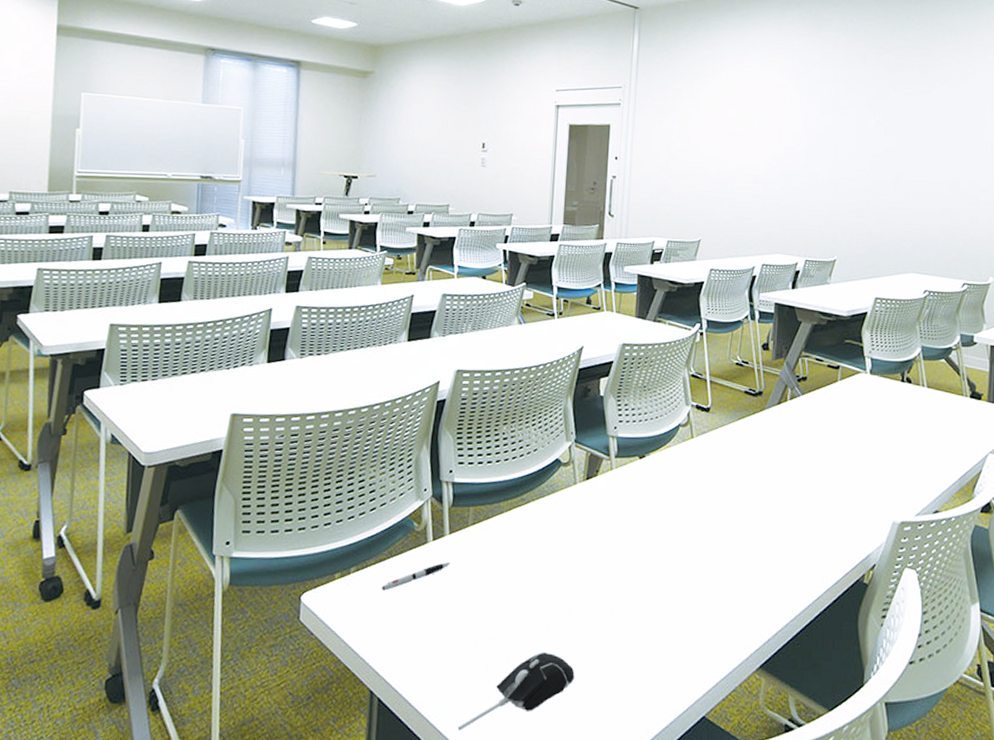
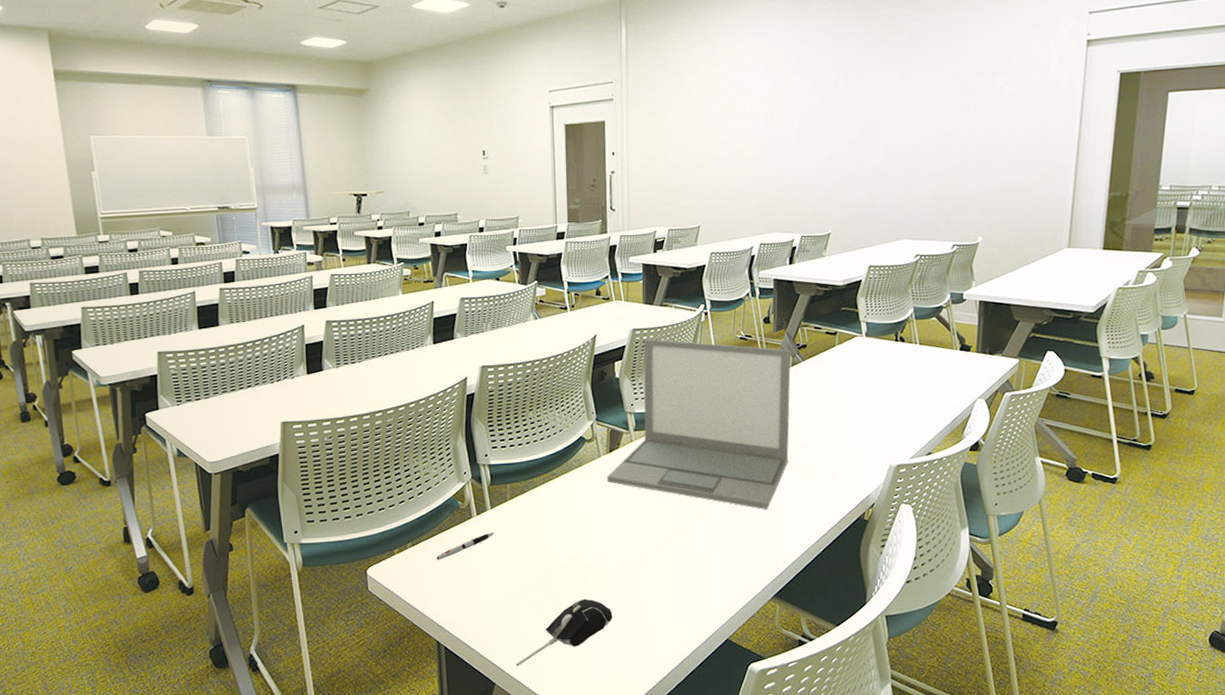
laptop: none [581,355,790,561] -> present [606,338,791,509]

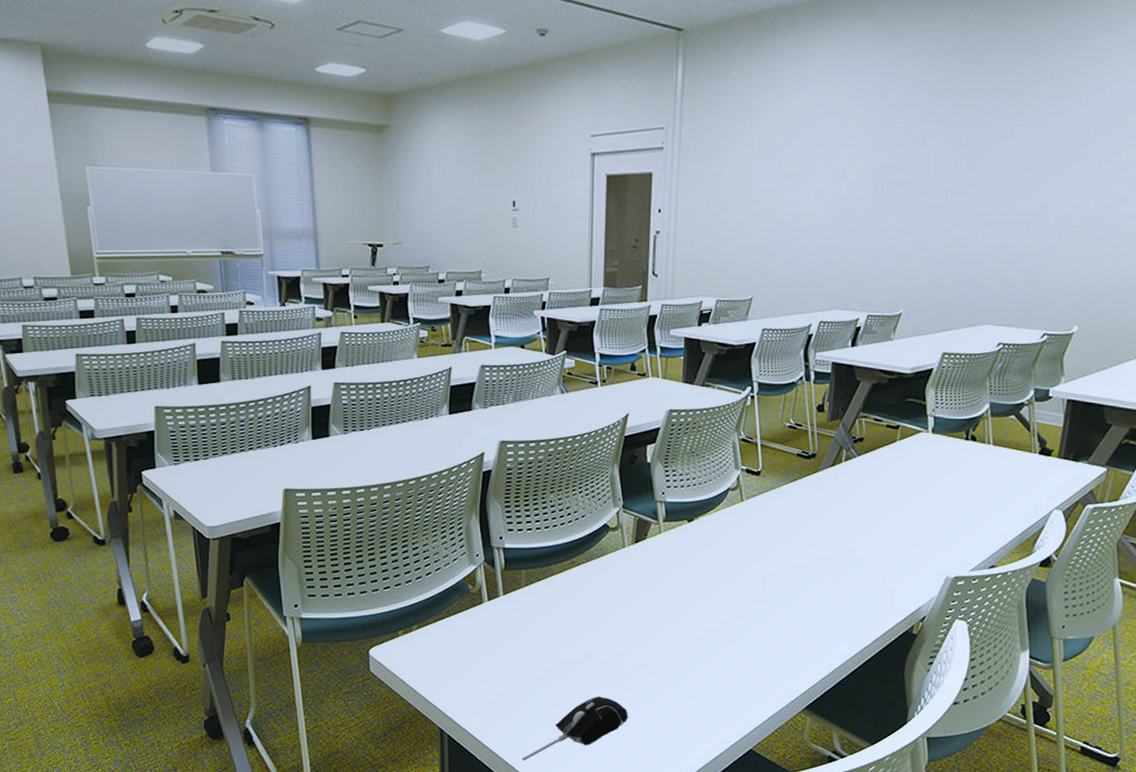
pen: present [437,532,495,560] -> none [443,620,506,645]
laptop: present [606,338,791,509] -> none [630,421,846,615]

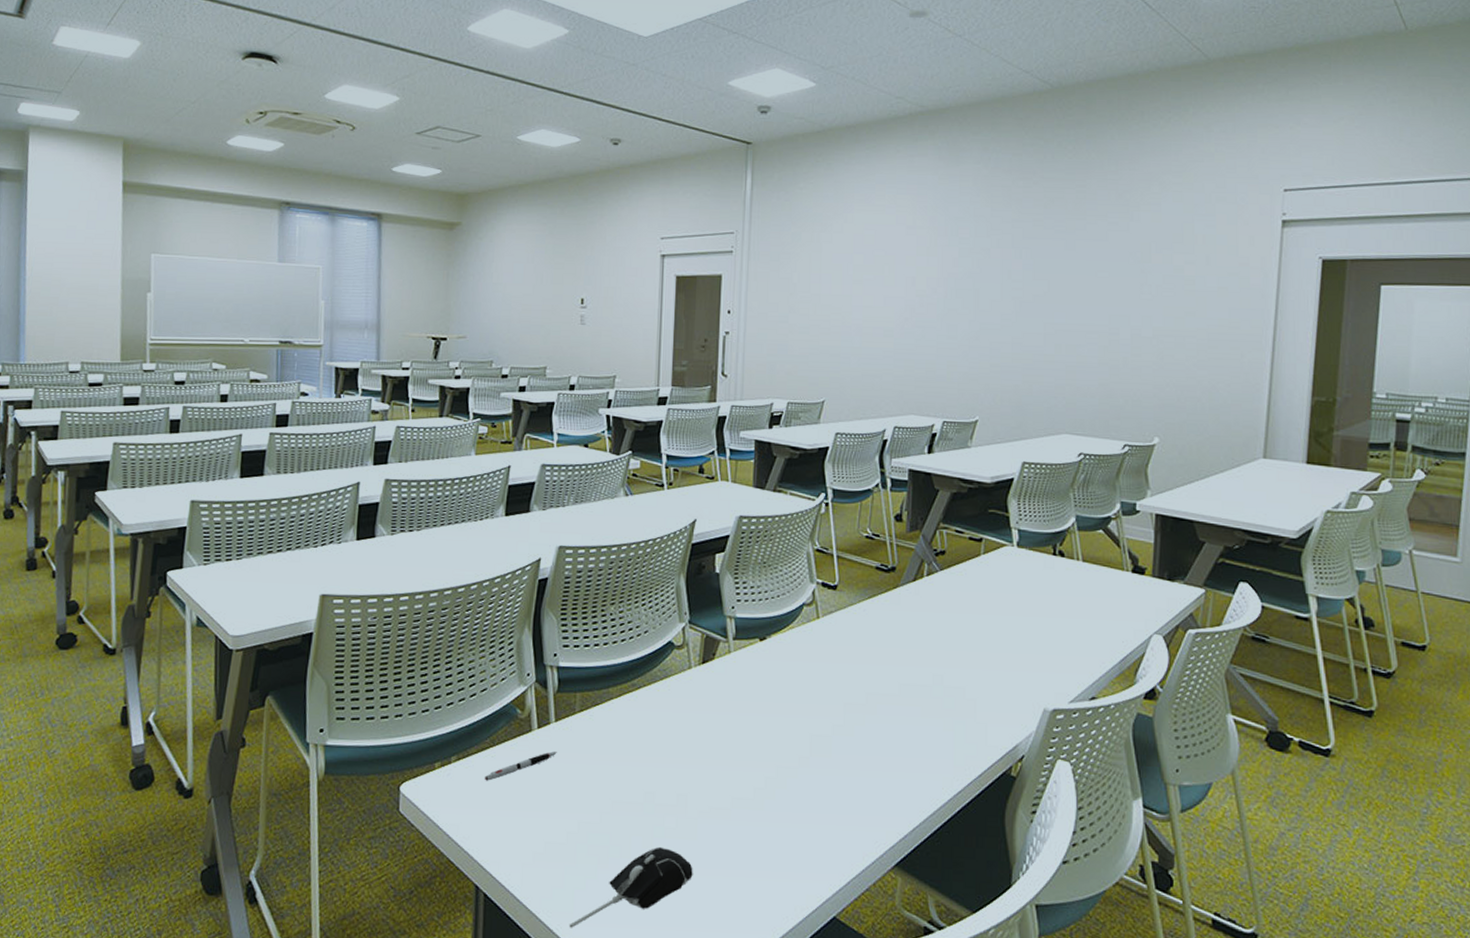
pen: none [443,620,506,645] -> present [485,751,557,781]

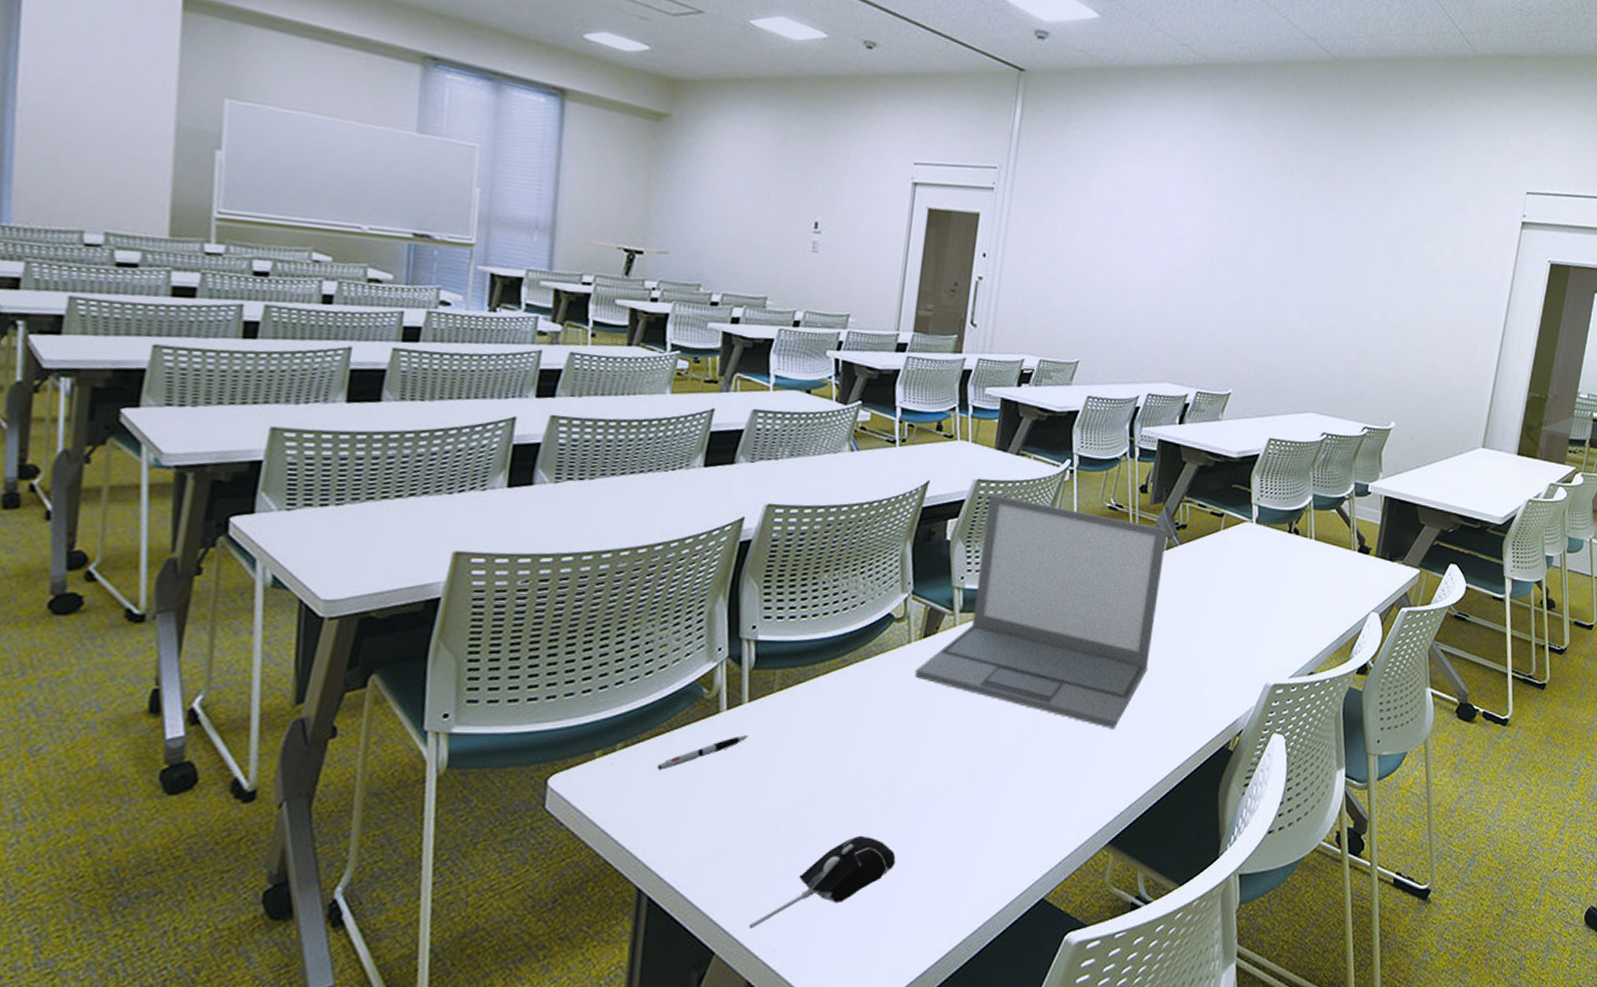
laptop: none [697,528,927,752] -> present [914,493,1168,729]

